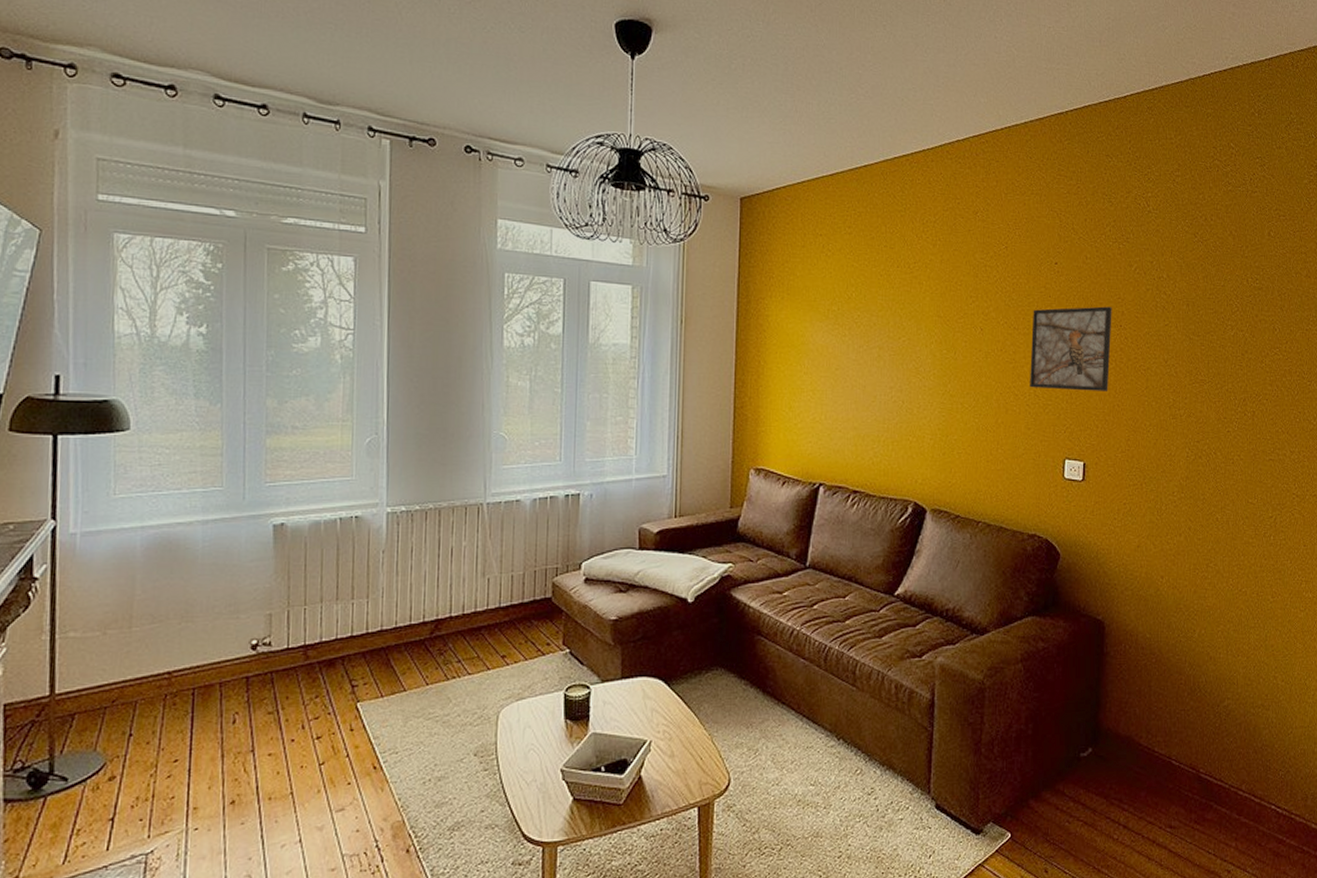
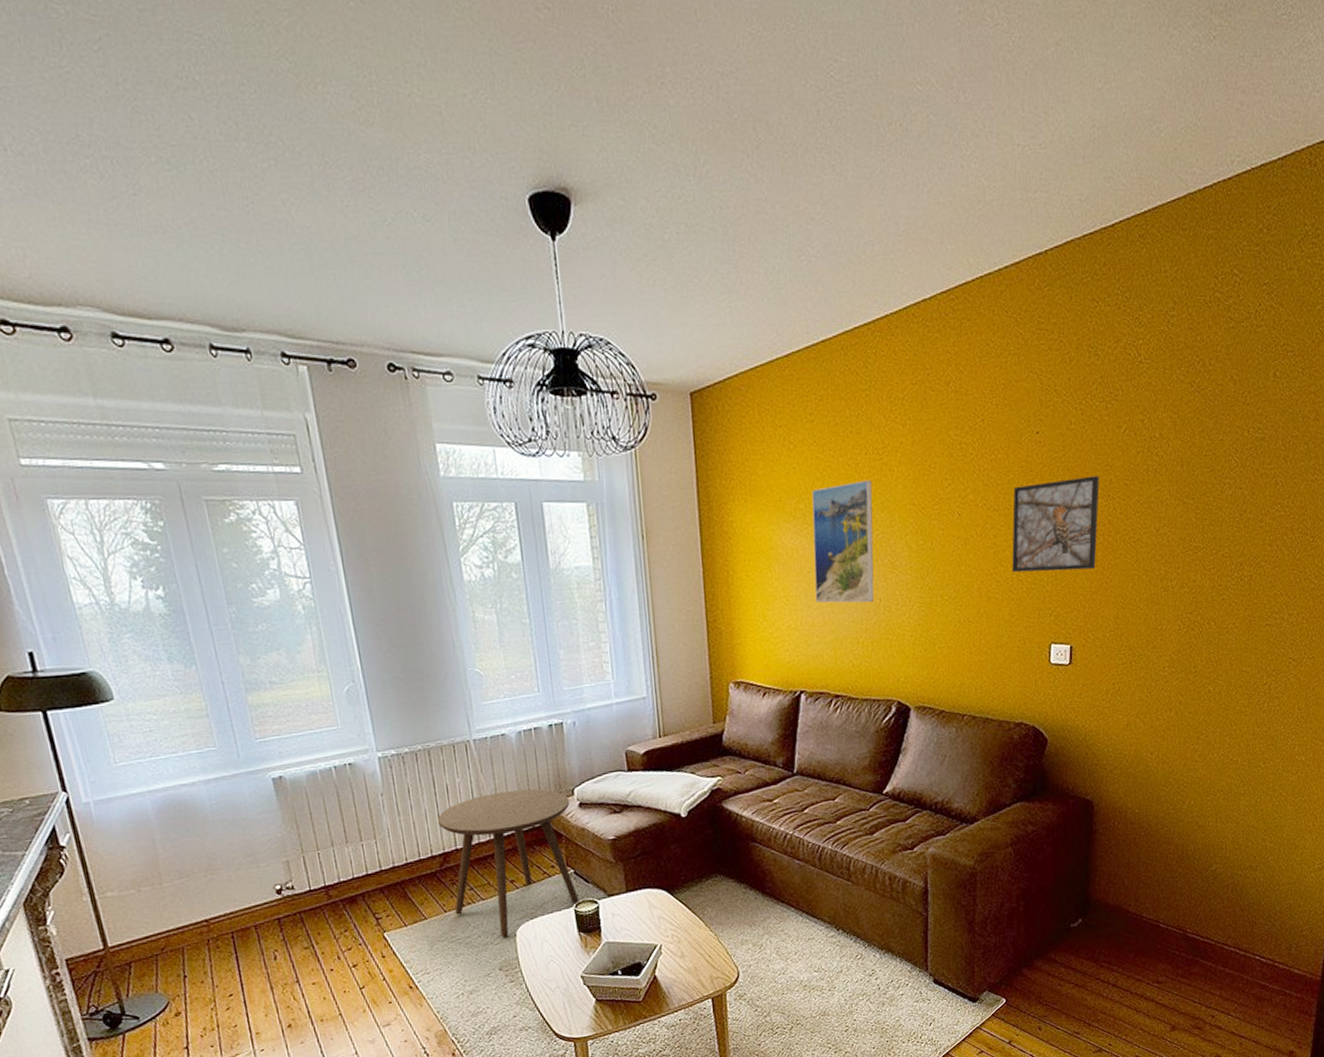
side table: none [435,558,576,719] -> present [437,789,579,938]
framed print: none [841,290,902,403] -> present [812,479,874,603]

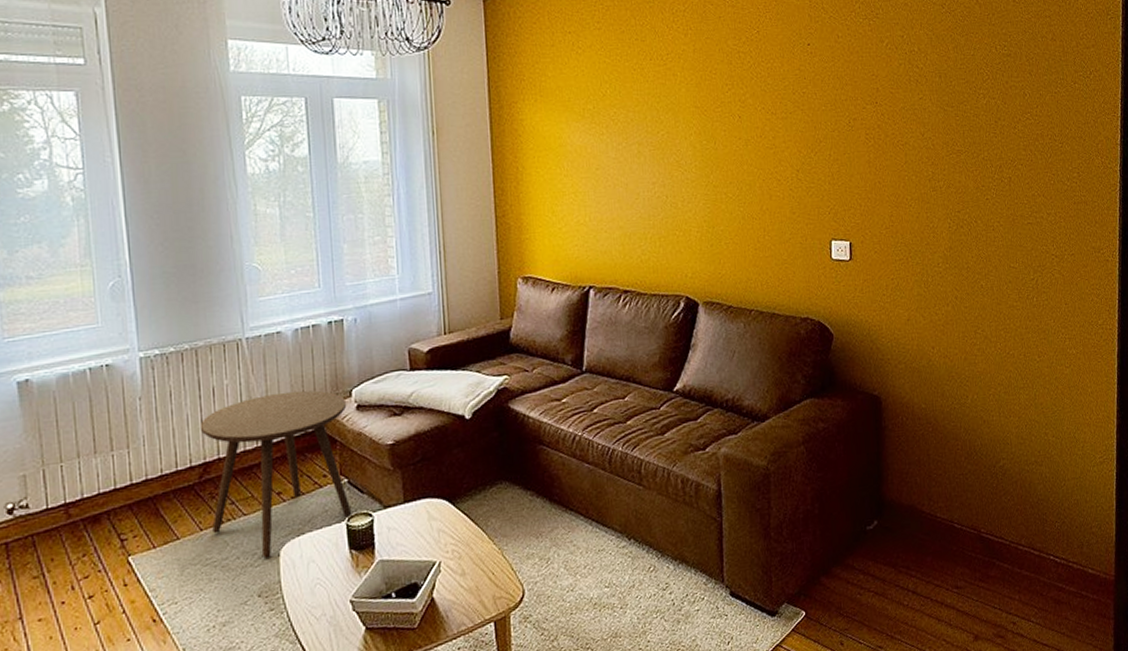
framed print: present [812,479,874,603] -> none [599,83,661,200]
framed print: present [1012,475,1099,573] -> none [789,84,869,172]

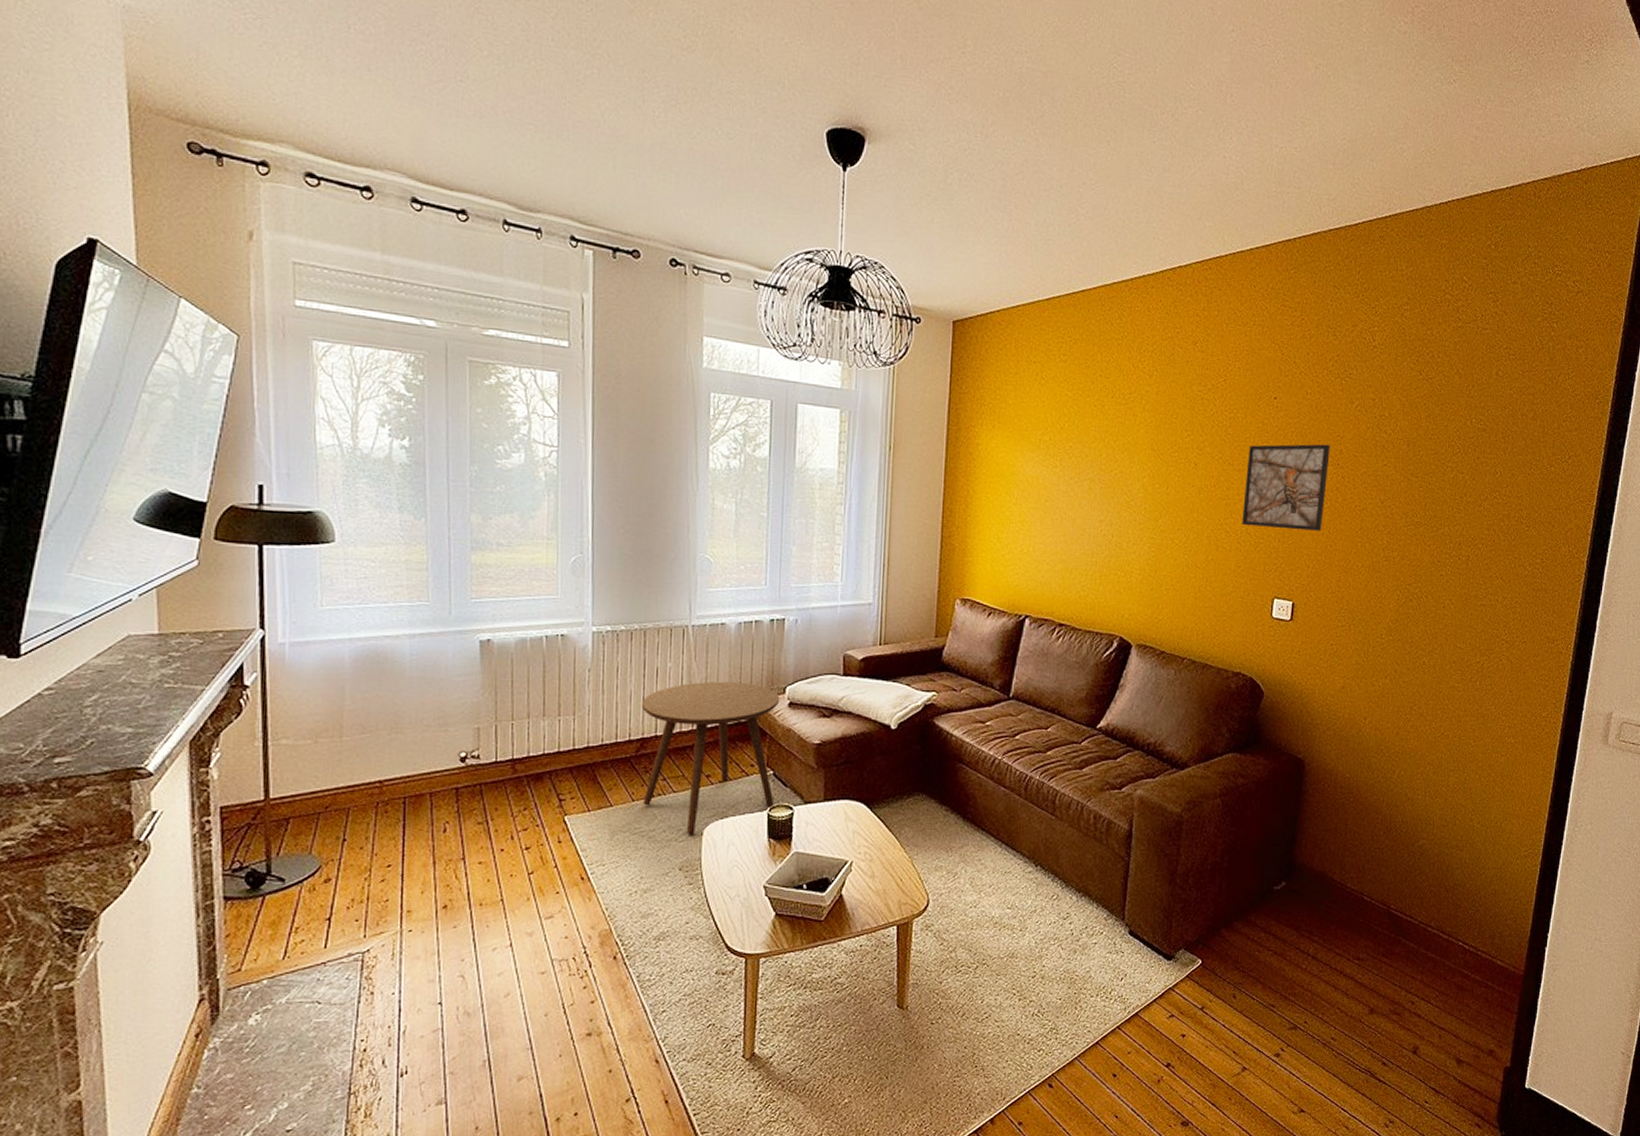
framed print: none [789,84,869,172] -> present [1242,444,1331,531]

